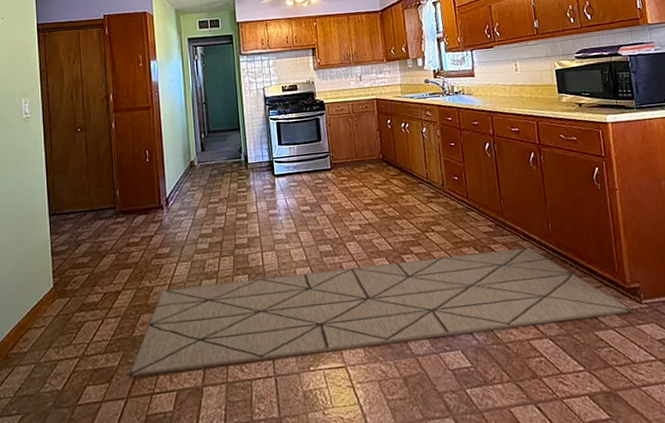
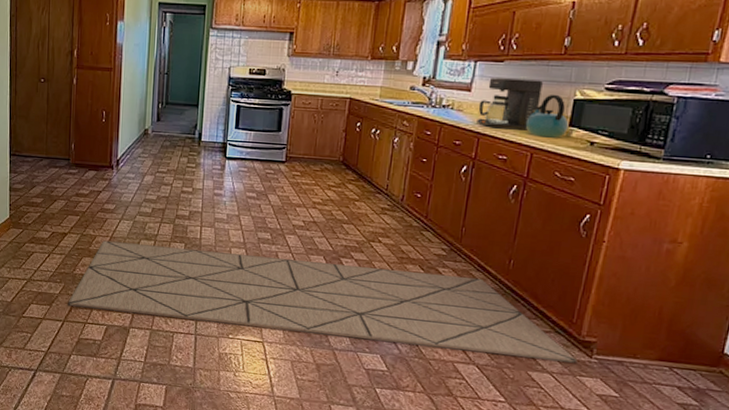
coffee maker: none [483,58,531,105] -> present [476,77,543,131]
kettle: none [524,68,559,107] -> present [525,94,569,138]

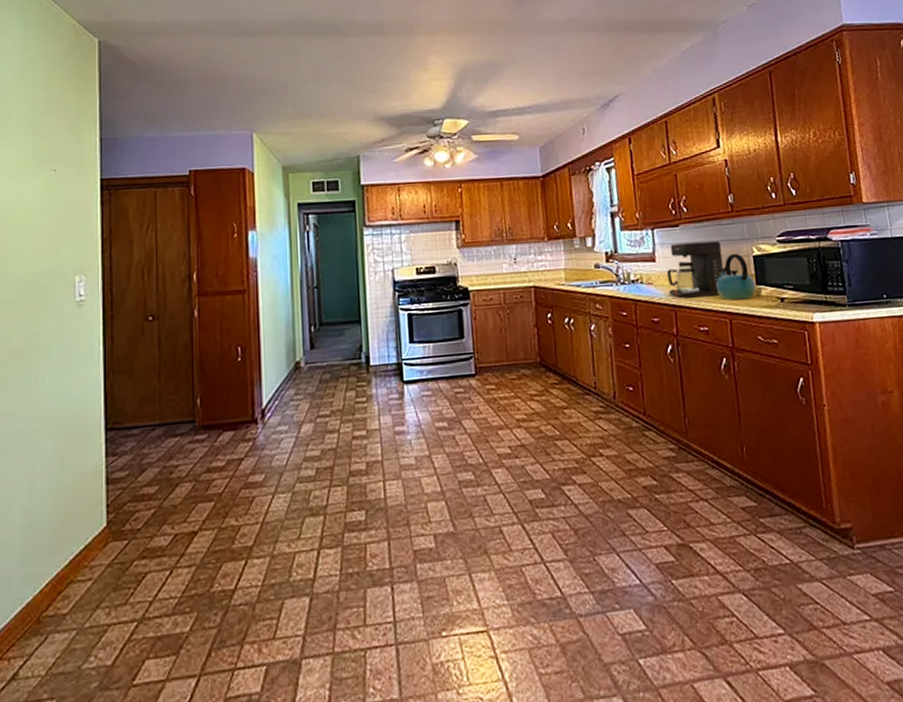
rug: present [68,240,578,363] -> none [204,477,842,647]

